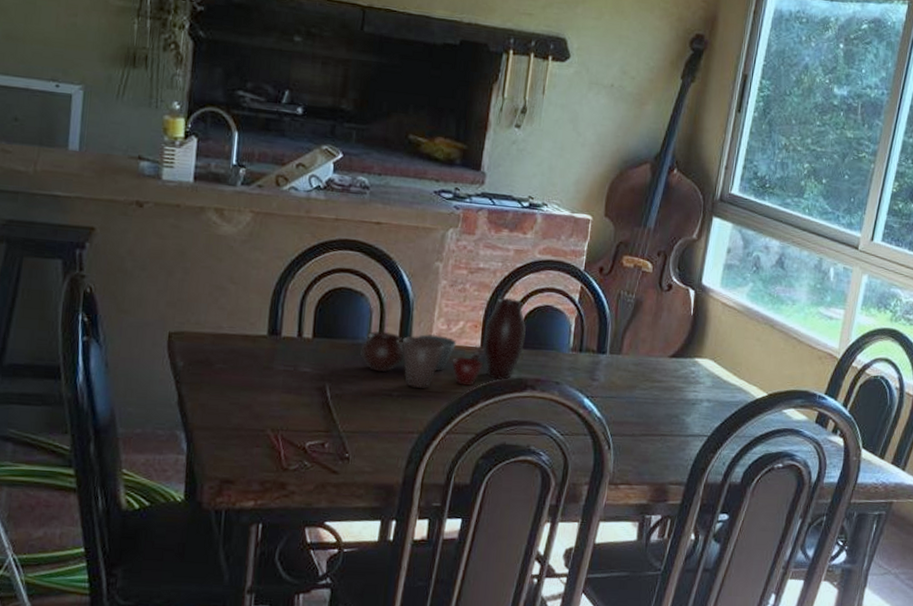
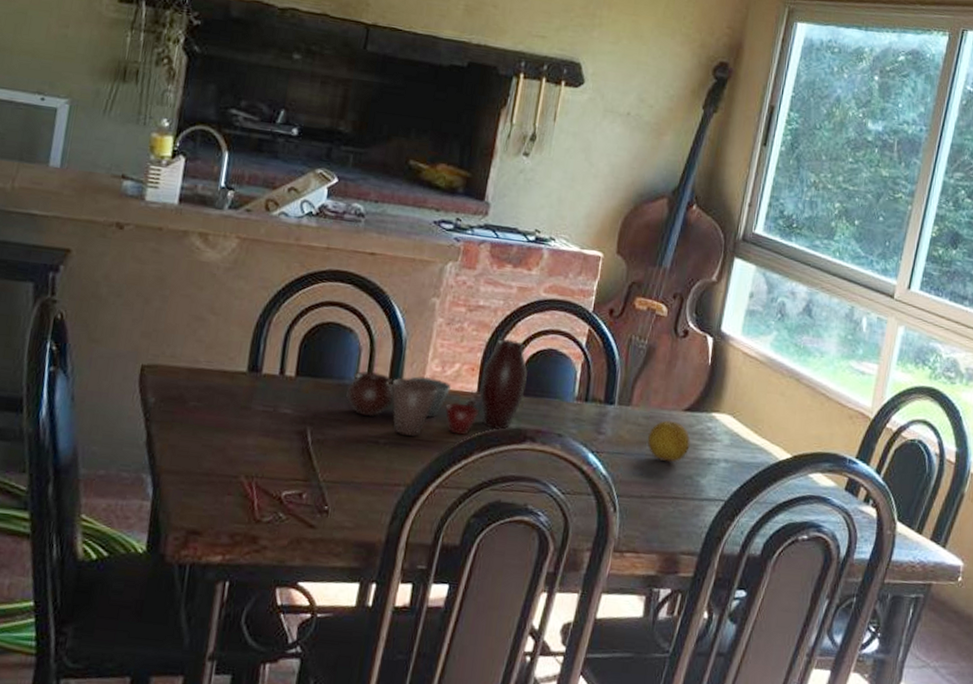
fruit: none [637,366,676,403] -> present [647,420,690,462]

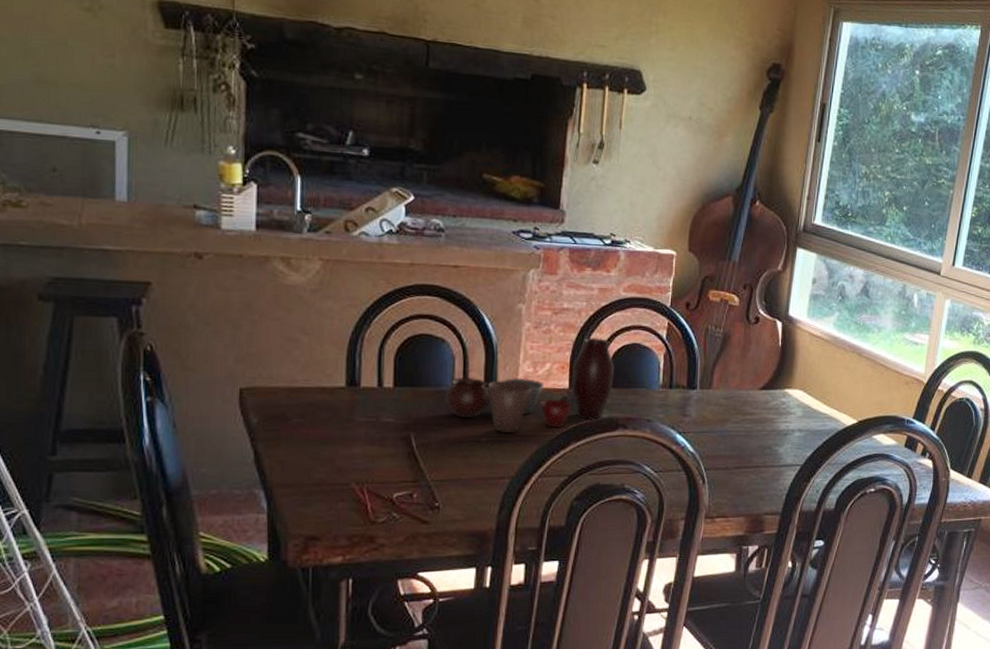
fruit: present [647,420,690,462] -> none [729,399,767,435]

